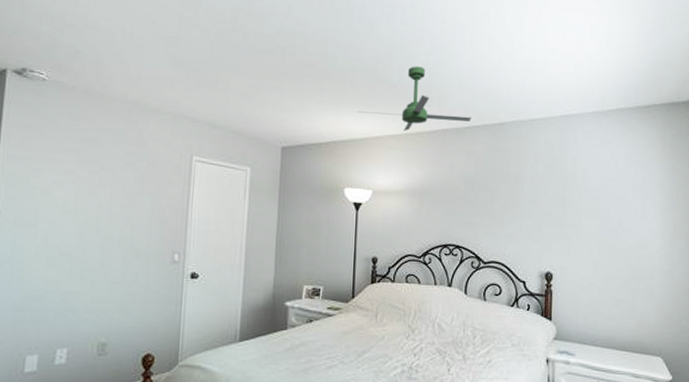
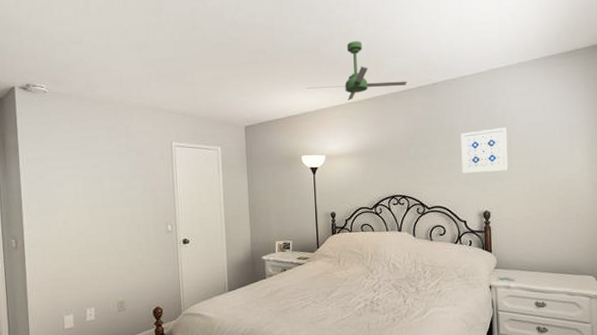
wall art: none [525,180,577,229] -> present [461,127,508,173]

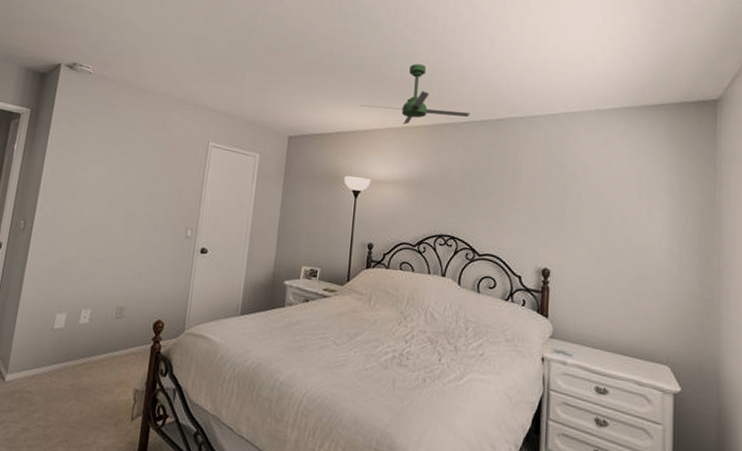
wall art: present [461,127,508,173] -> none [522,176,577,226]

